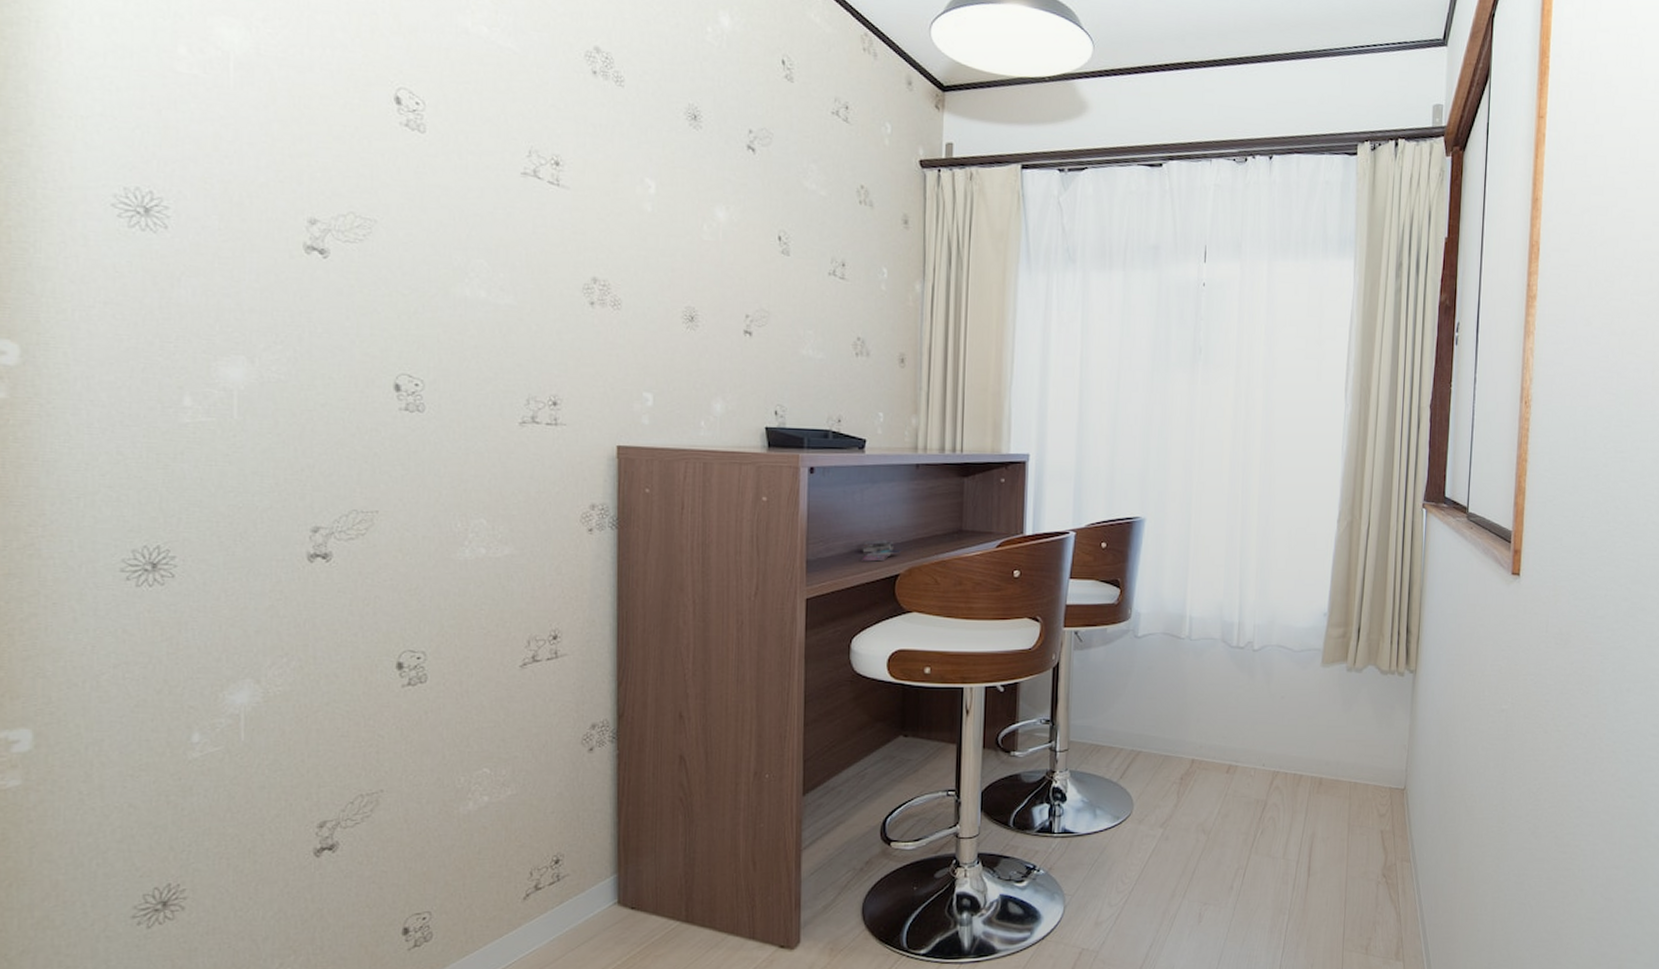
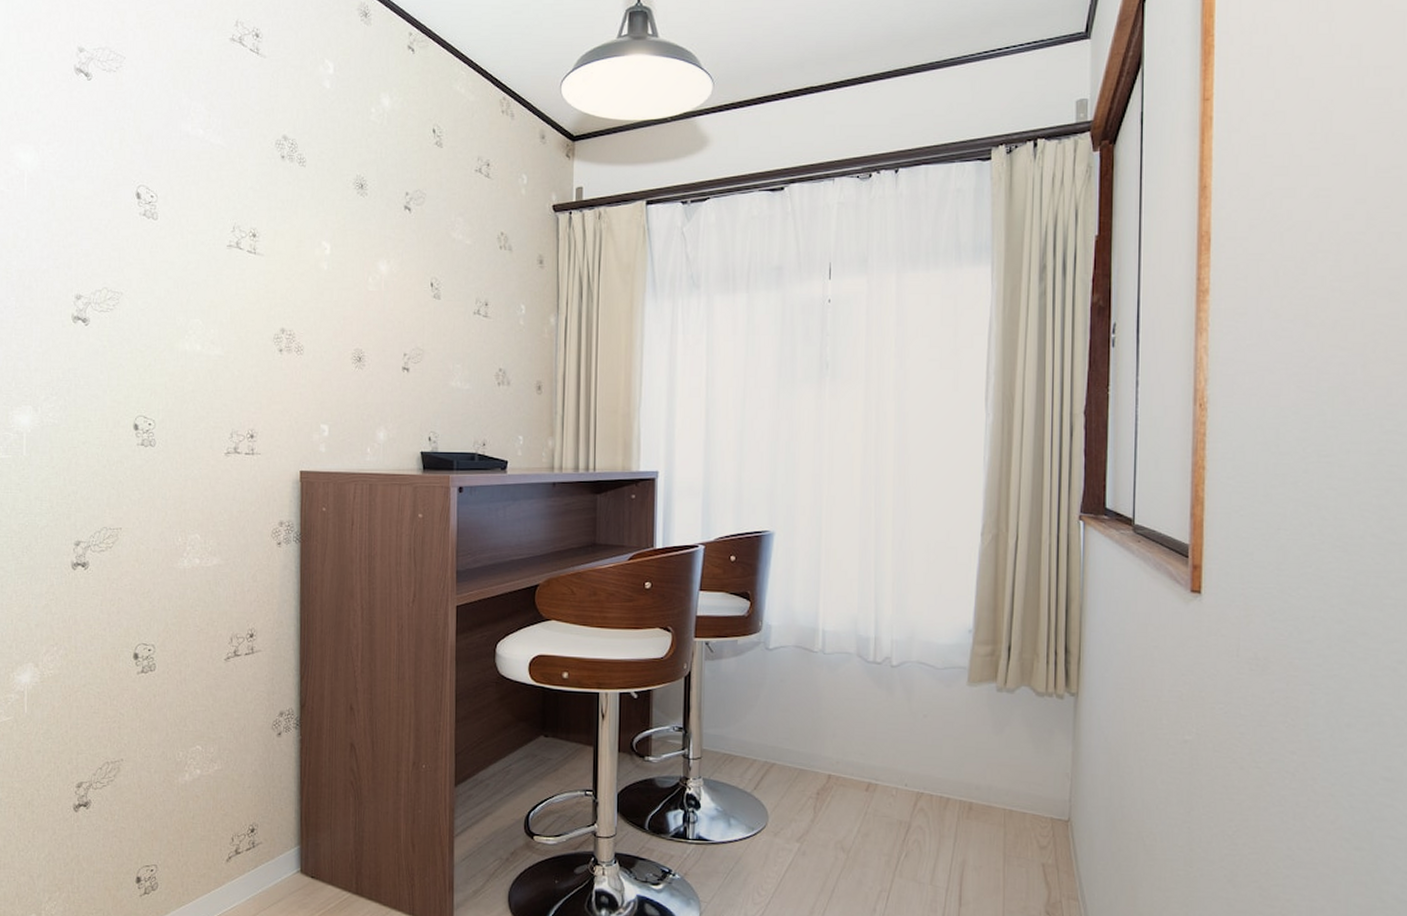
magazine: present [860,539,902,562] -> none [503,552,541,573]

